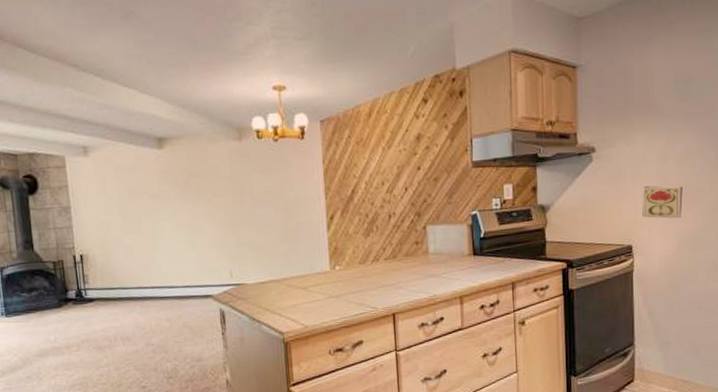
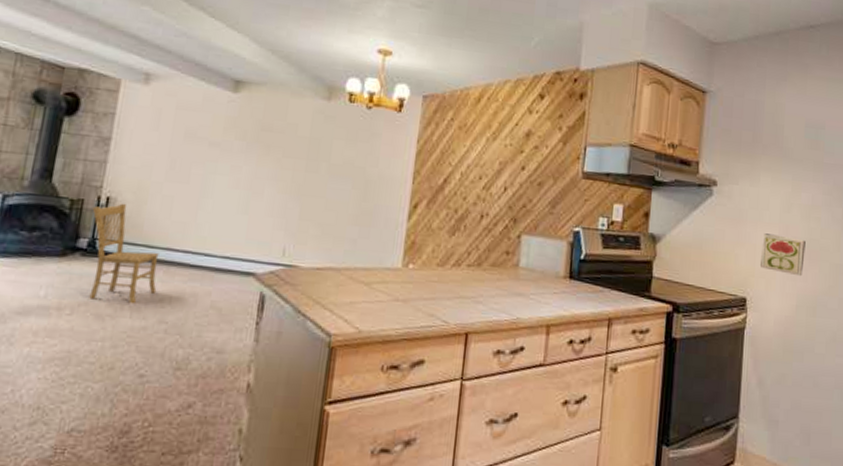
dining chair: none [71,257,139,336] -> present [89,203,159,304]

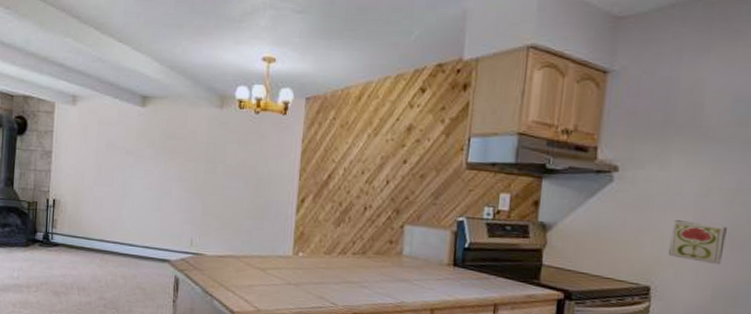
dining chair: present [89,203,159,304] -> none [44,204,96,284]

